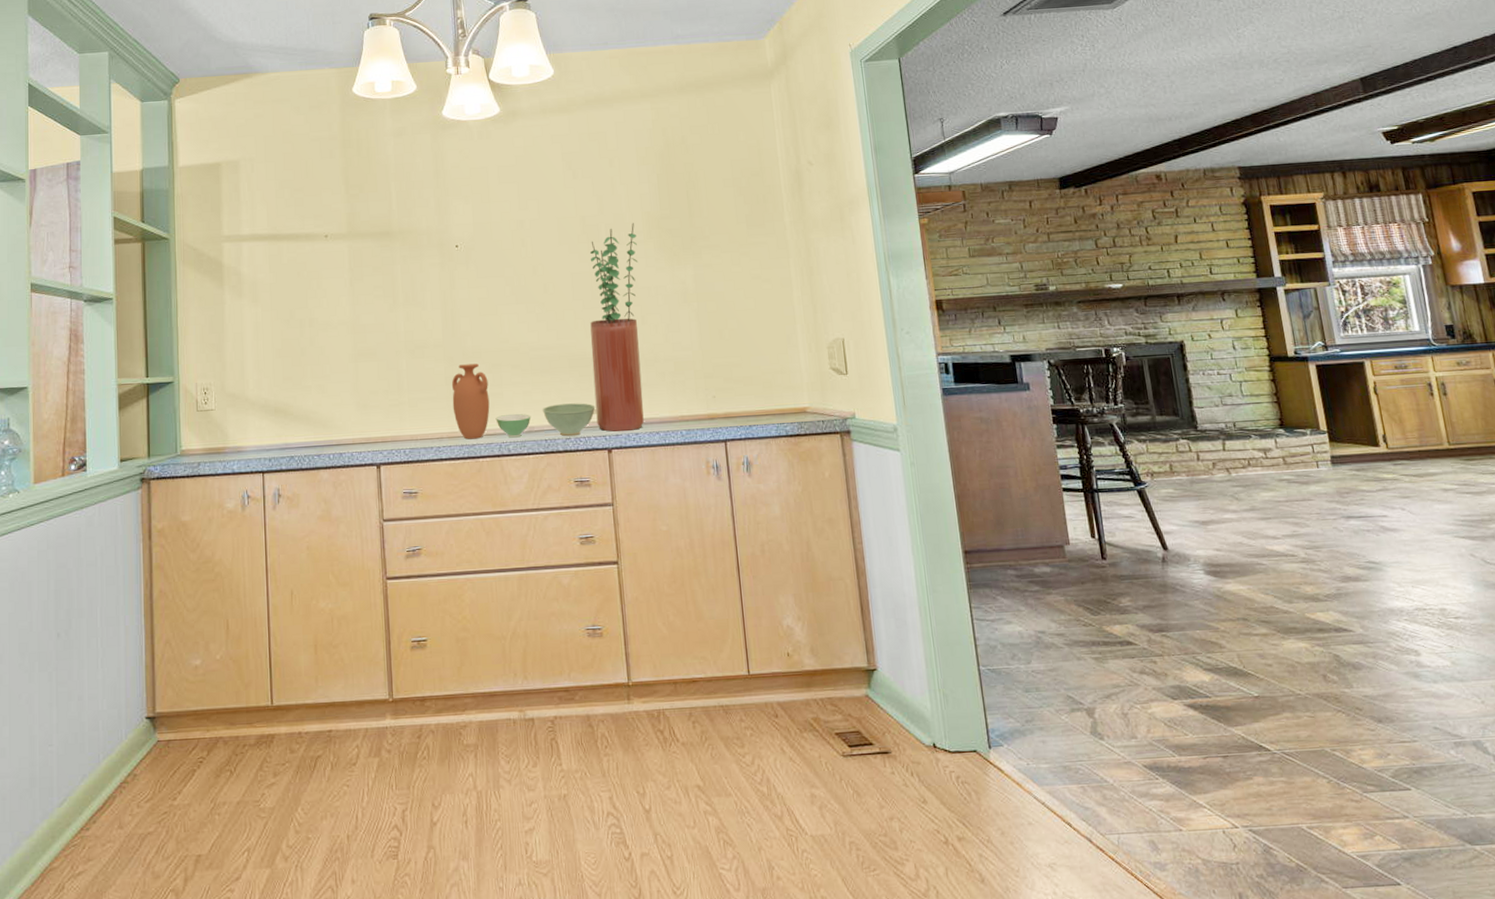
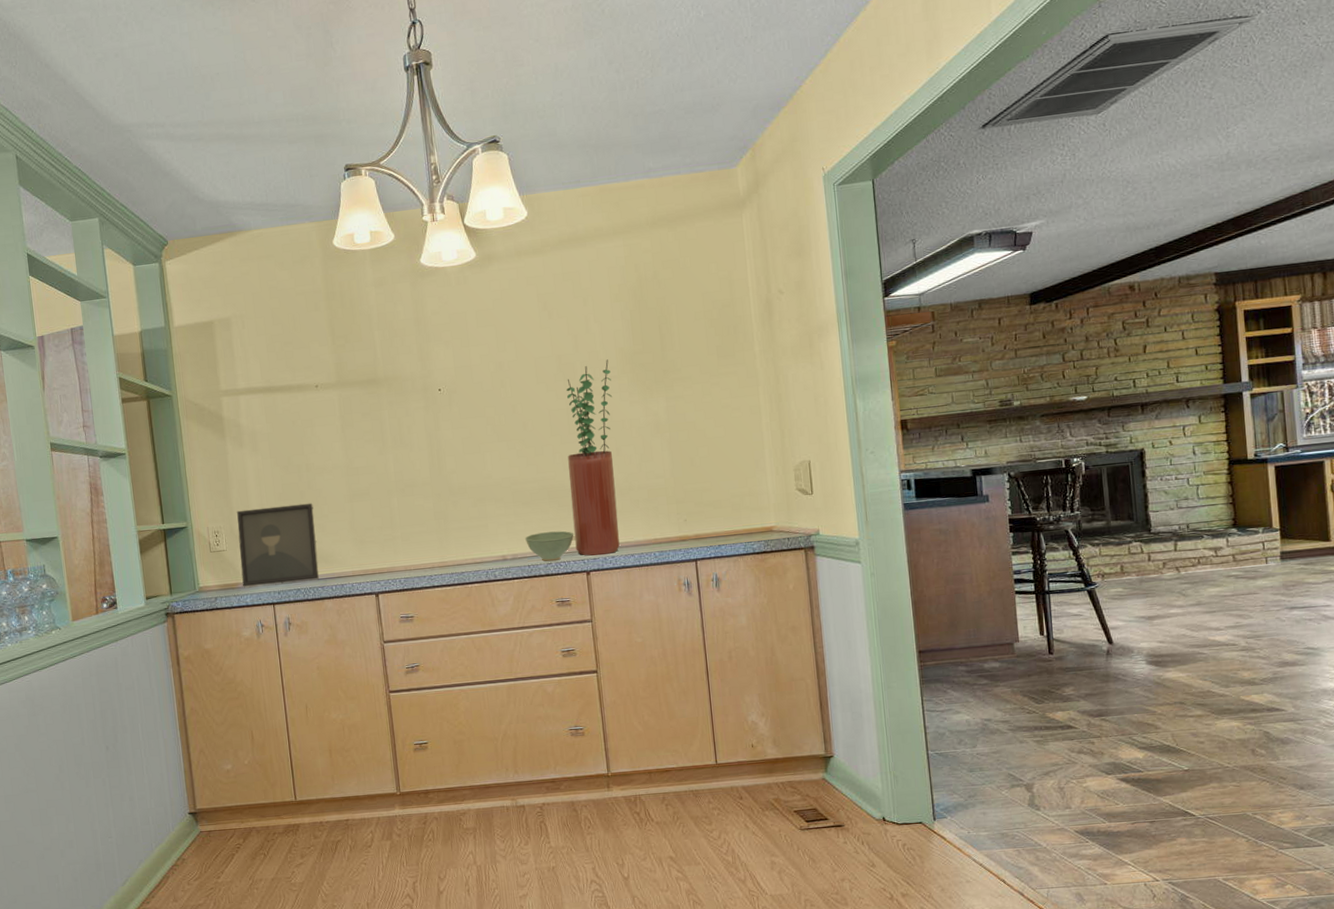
picture frame: none [229,361,316,452] -> present [237,503,319,587]
vase: present [451,363,490,440] -> none [440,499,477,568]
bowl: present [495,413,531,438] -> none [482,543,515,565]

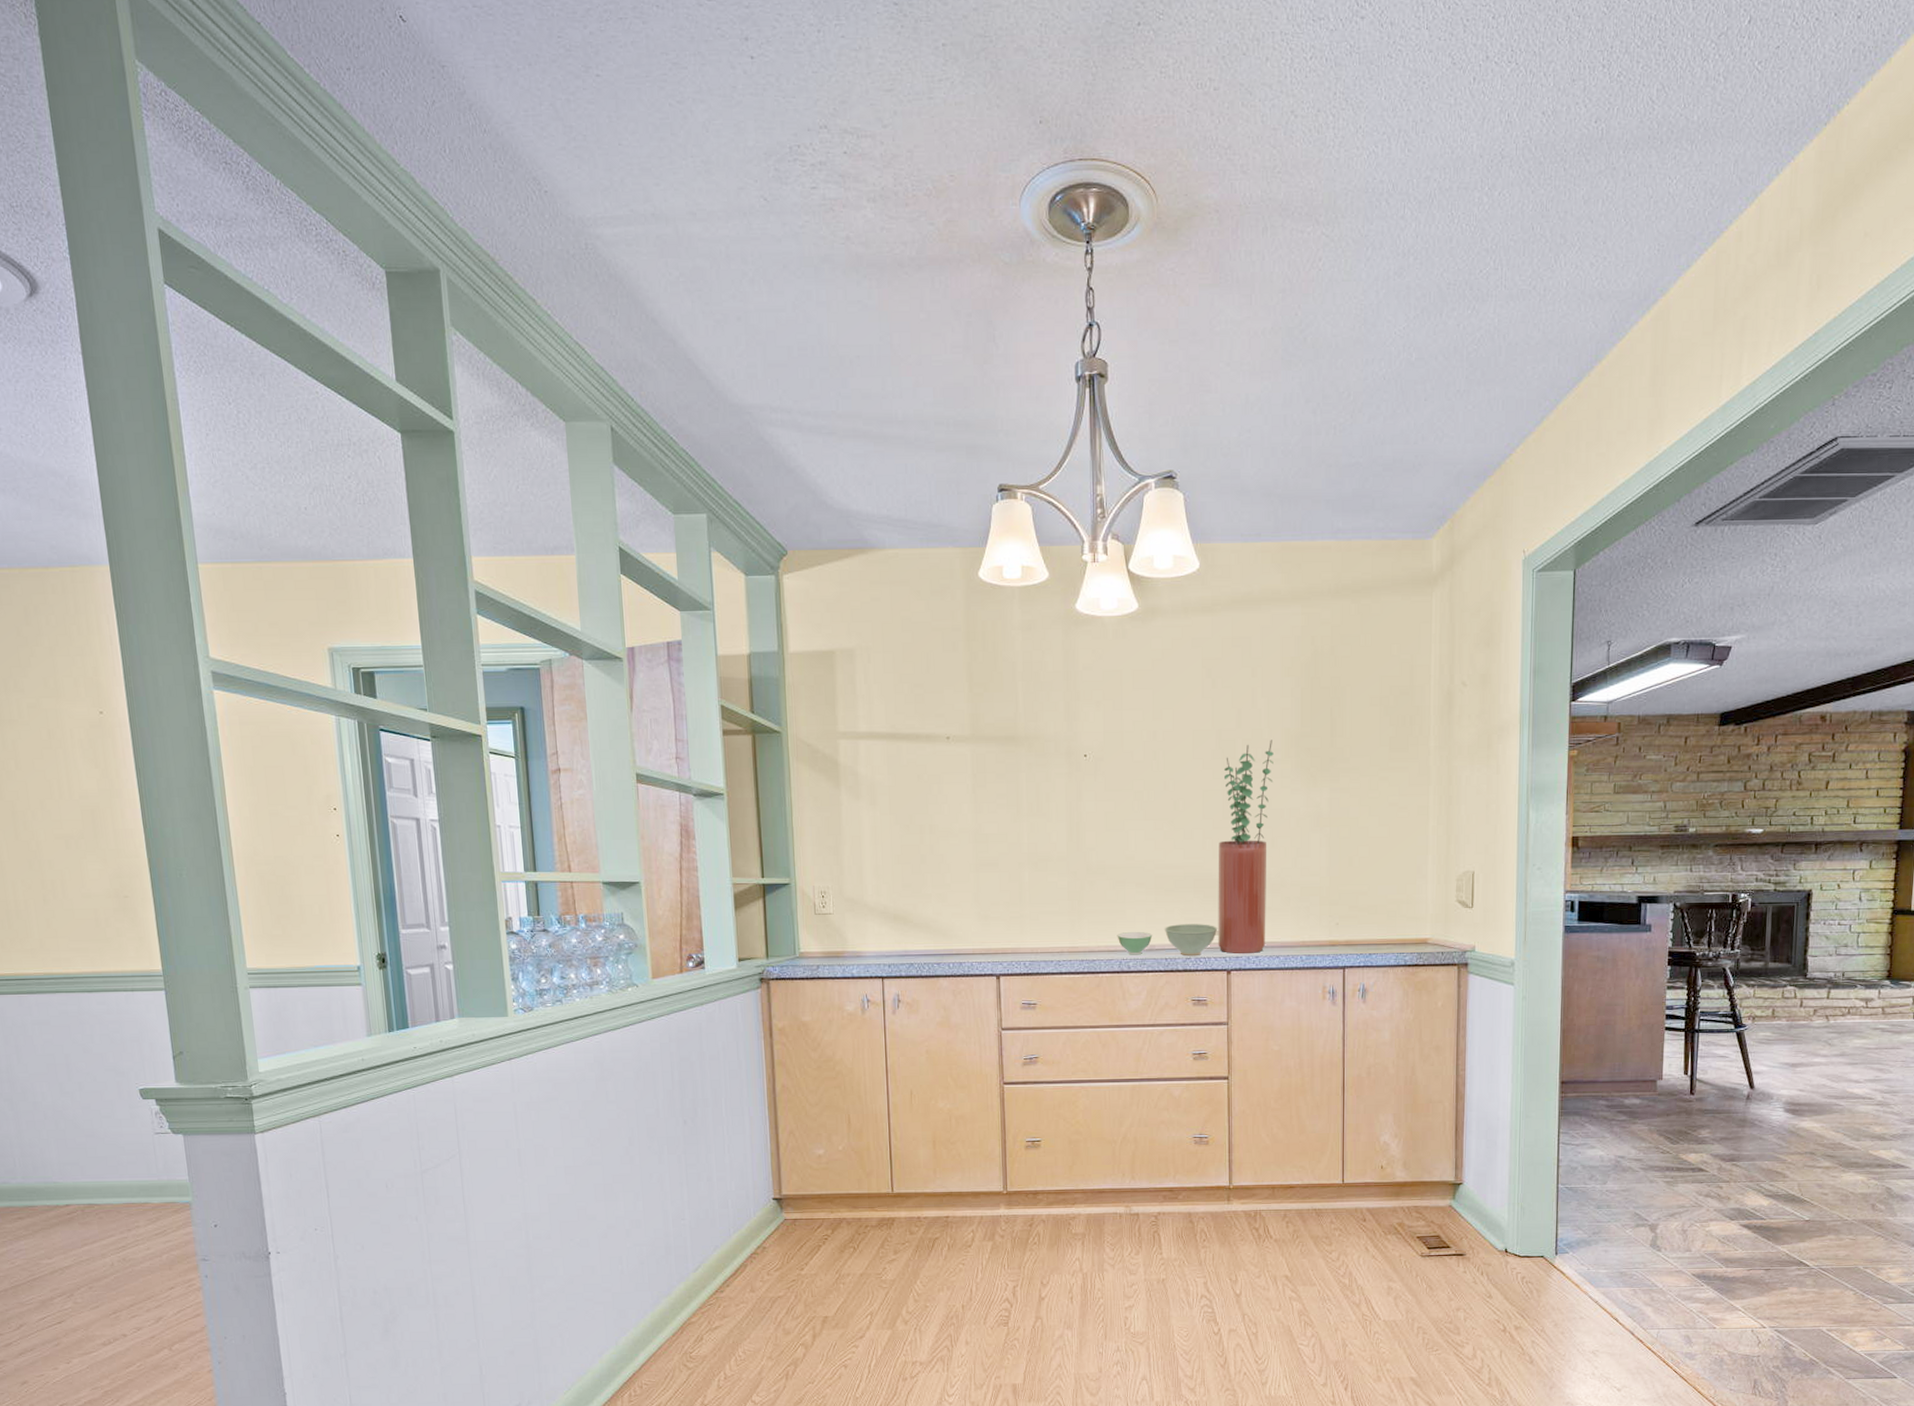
picture frame: present [237,503,319,587] -> none [847,869,936,957]
bowl: none [482,543,515,565] -> present [1117,931,1153,955]

